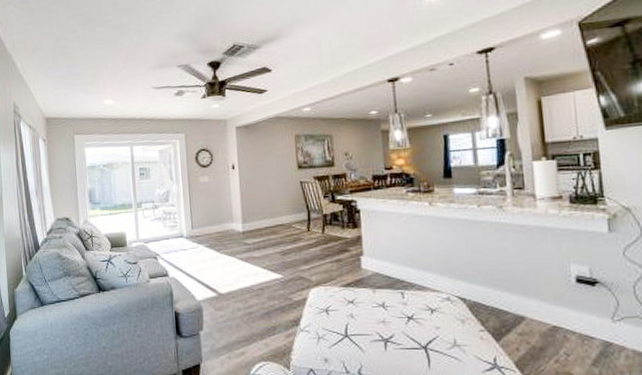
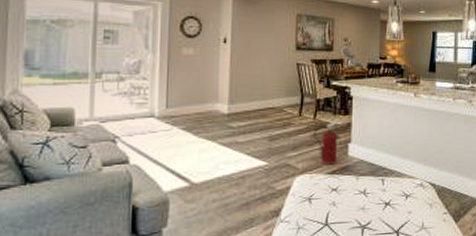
fire extinguisher: none [323,235,350,278] -> present [313,121,339,165]

